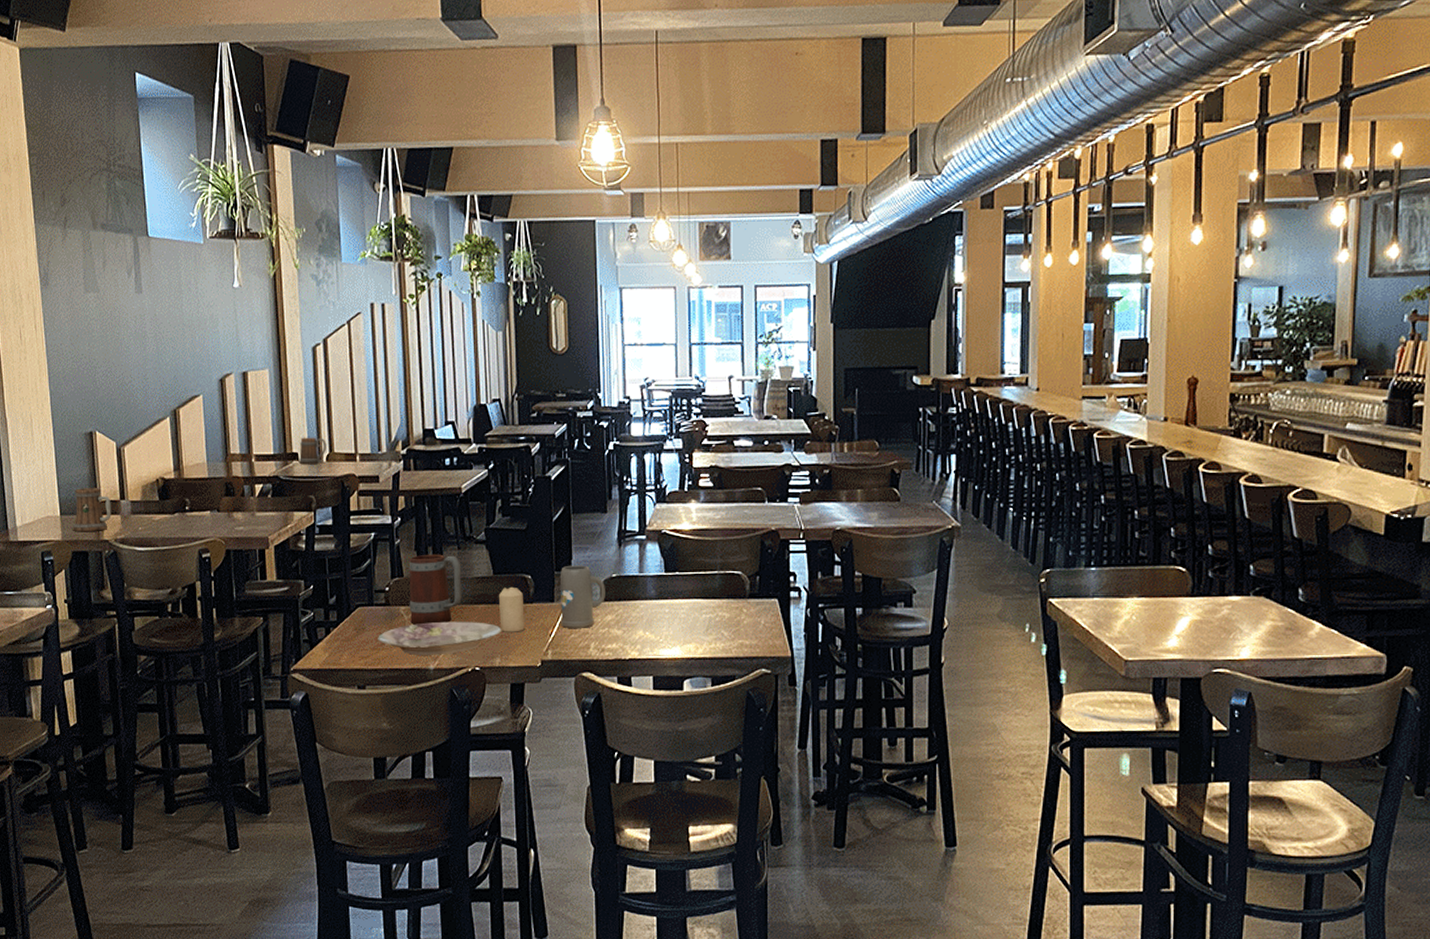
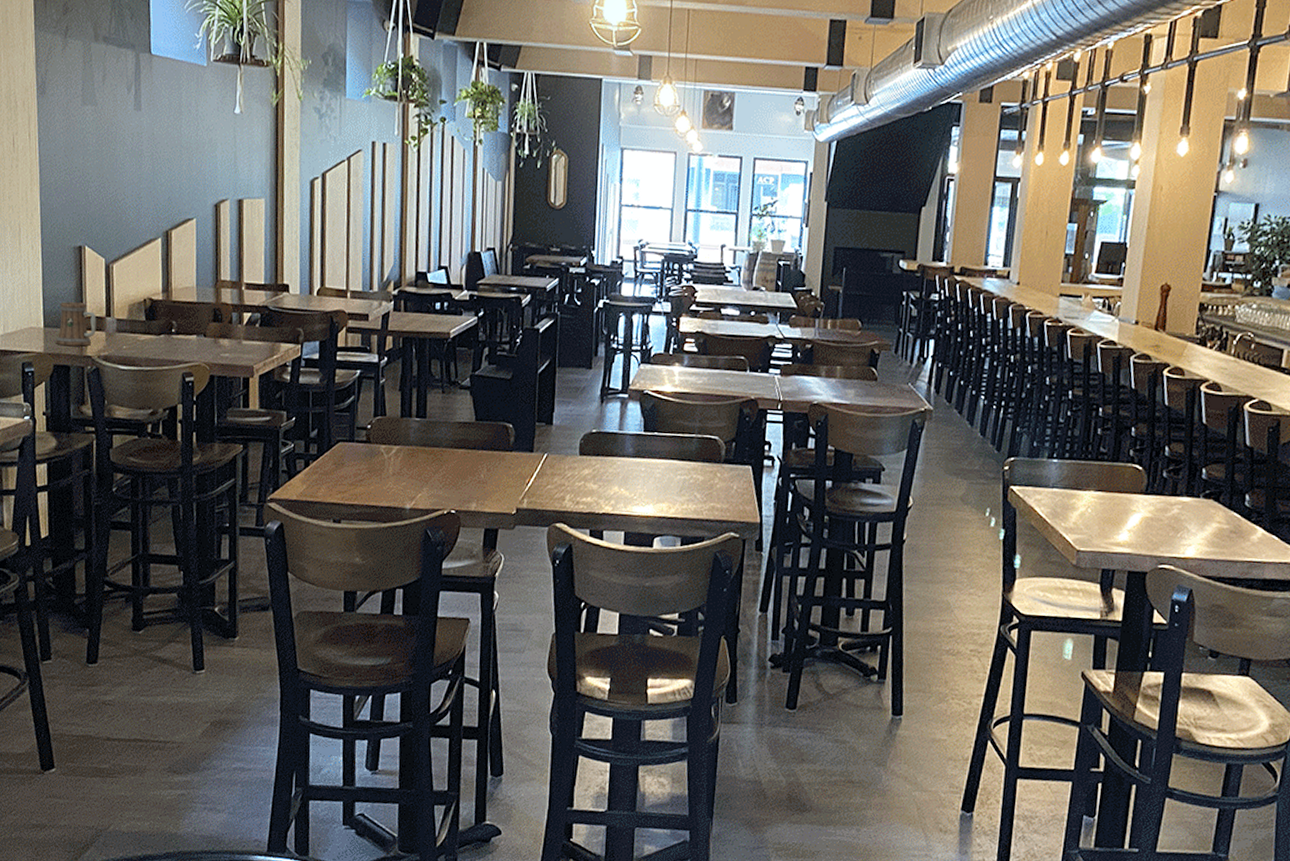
beer mug: present [299,437,327,465] -> none [290,269,319,298]
plate: present [376,621,502,655] -> none [355,462,480,496]
beer mug: present [408,554,462,625] -> none [389,395,445,465]
candle: present [498,586,525,632] -> none [478,434,504,479]
beer mug: present [559,565,605,628] -> none [538,417,585,480]

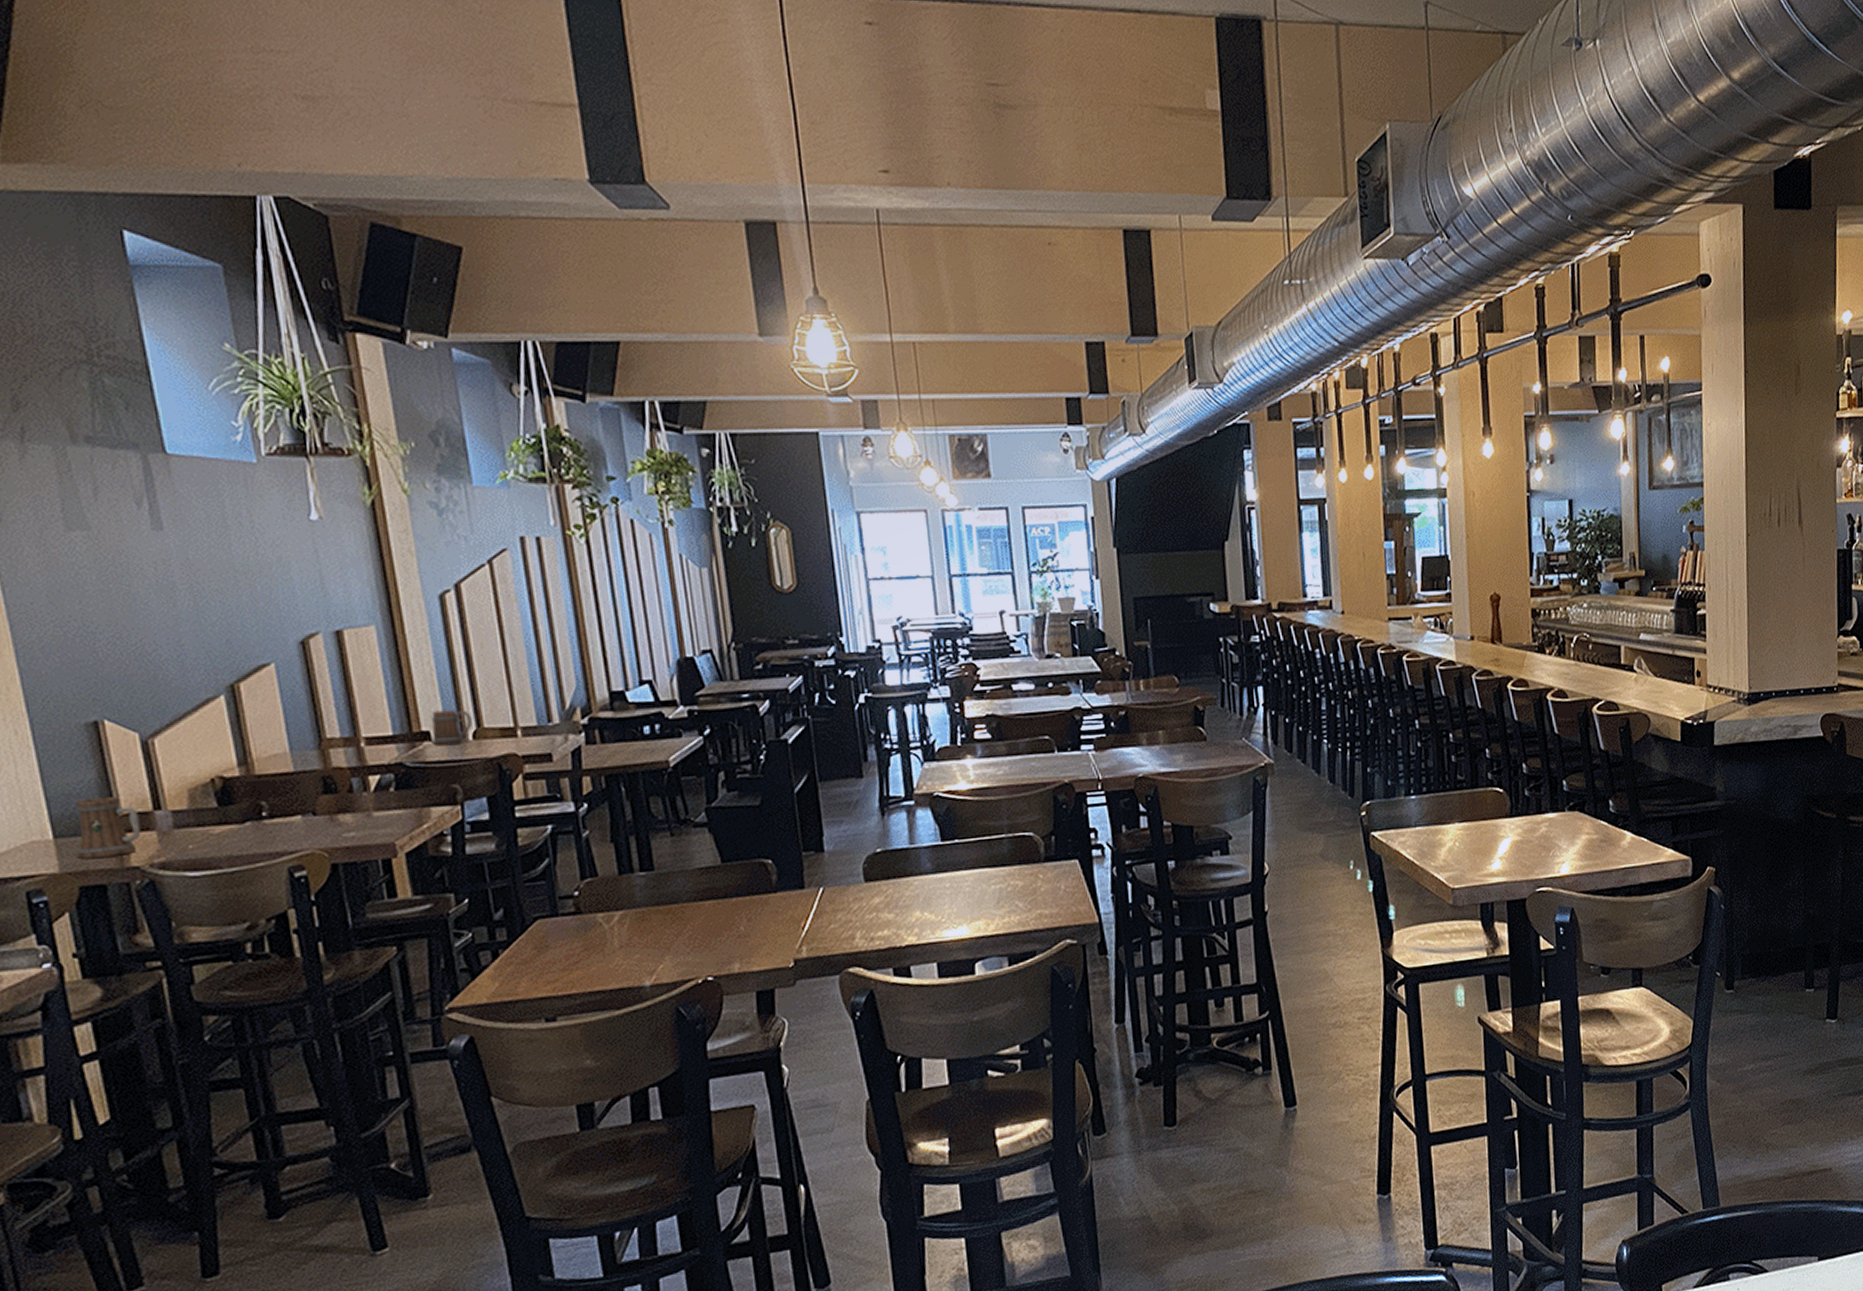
beer mug: none [290,269,319,298] -> present [431,710,473,747]

